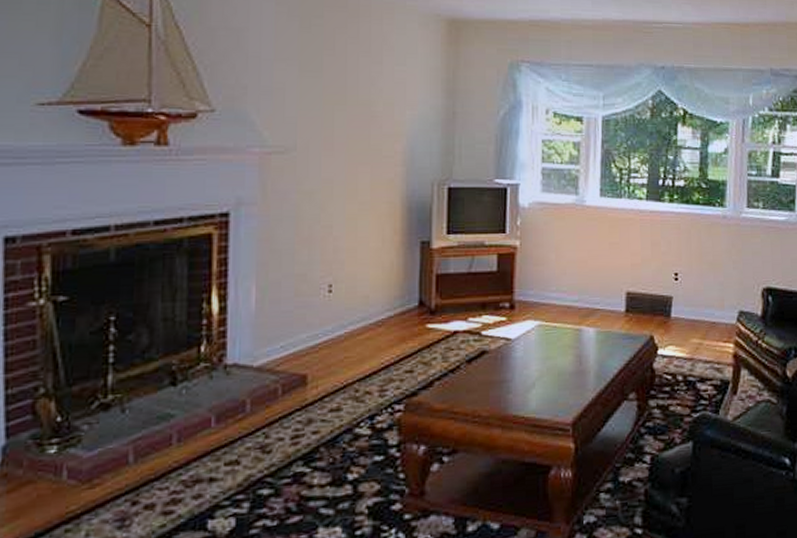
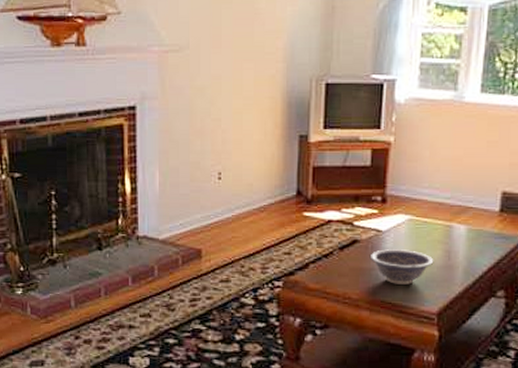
decorative bowl: none [499,357,566,396] -> present [369,249,434,285]

